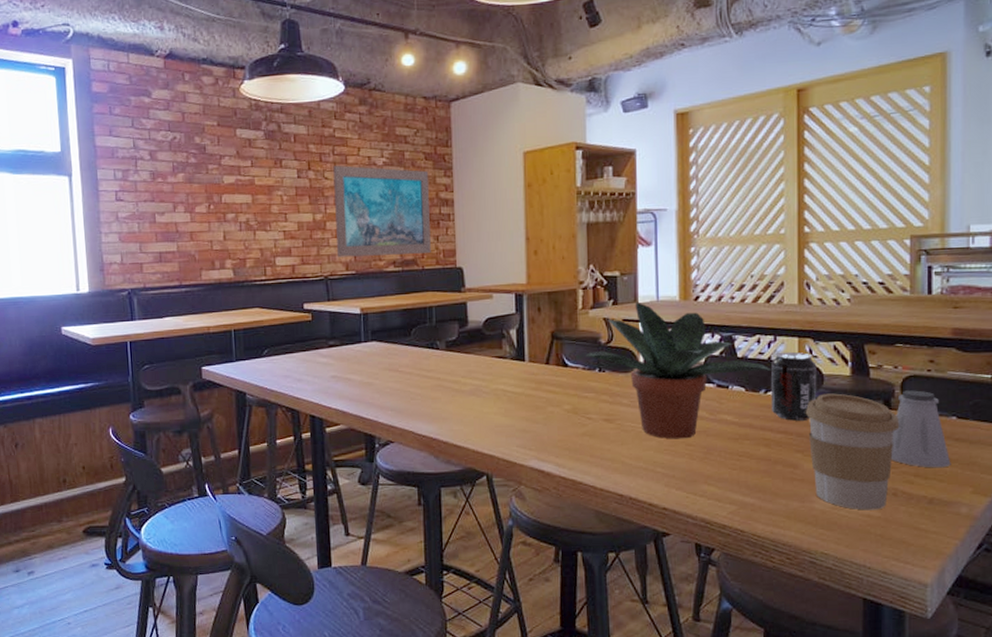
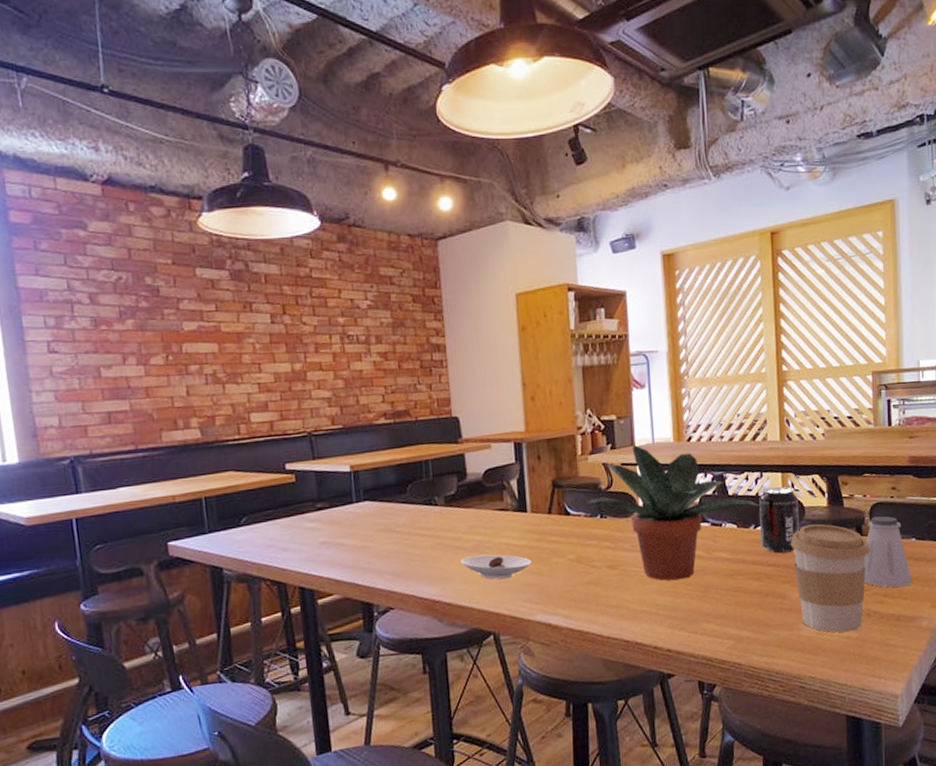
wall art: present [333,165,431,257] -> none [311,308,424,411]
saucer: none [458,399,528,424] -> present [461,554,532,579]

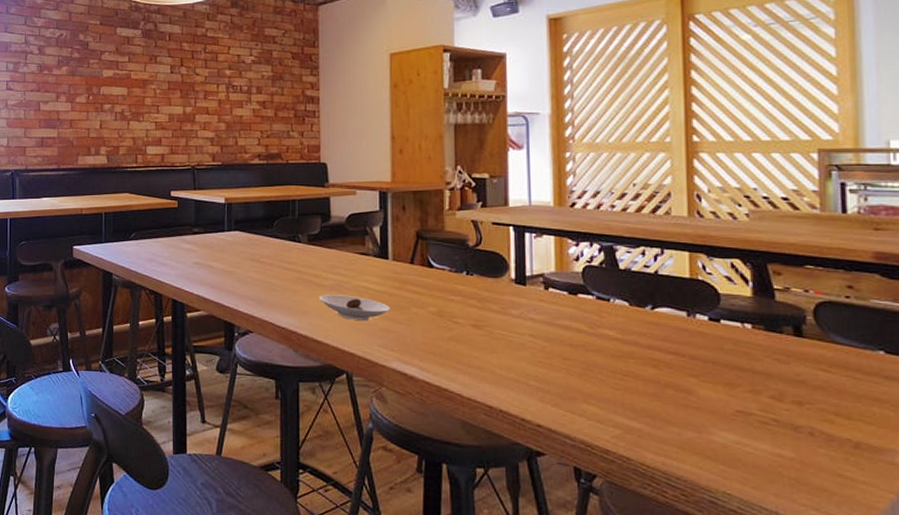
potted plant: present [587,445,761,581] -> none [452,205,660,352]
beverage can: present [759,486,800,554] -> none [658,266,713,342]
coffee cup: present [790,524,870,633] -> none [699,314,814,450]
saltshaker: present [863,516,913,588] -> none [804,317,881,409]

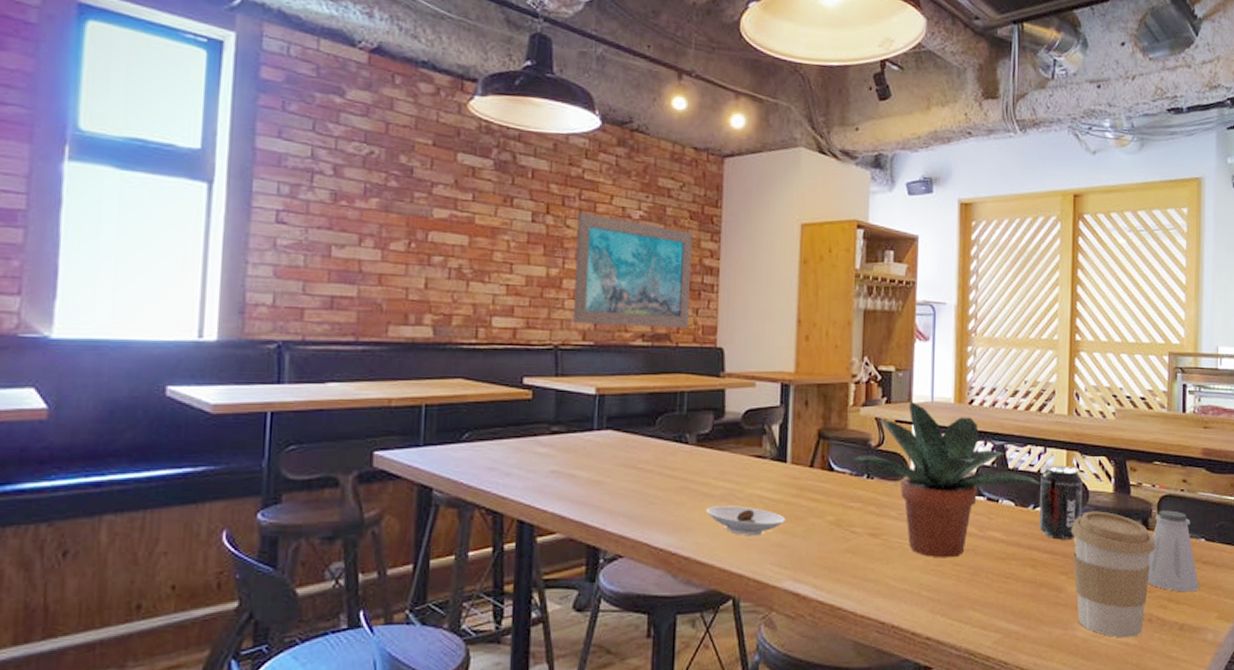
wall art: none [204,62,296,149] -> present [573,212,693,328]
potted plant: none [452,205,660,352] -> present [853,401,1042,558]
beverage can: none [658,266,713,342] -> present [1038,465,1083,540]
coffee cup: none [699,314,814,450] -> present [1070,511,1156,638]
saltshaker: none [804,317,881,409] -> present [1147,510,1200,592]

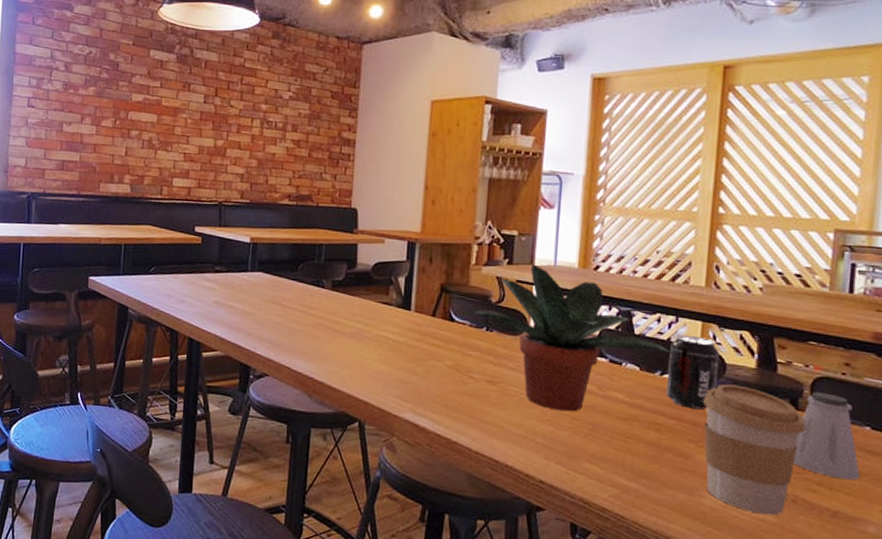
wall art: present [573,212,693,328] -> none [234,94,334,191]
saucer: present [706,506,786,536] -> none [338,342,409,371]

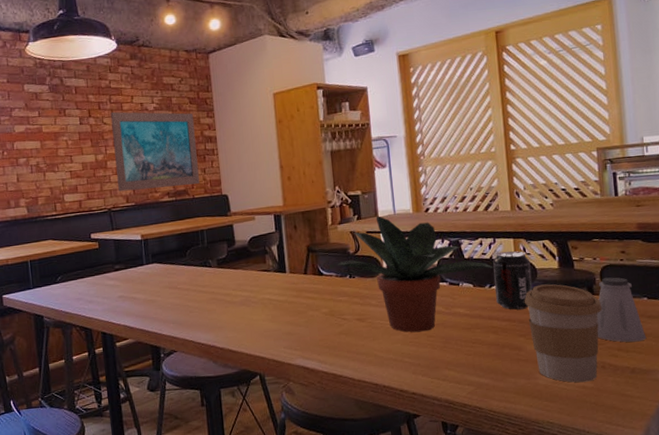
wall art: none [234,94,334,191] -> present [110,111,200,192]

